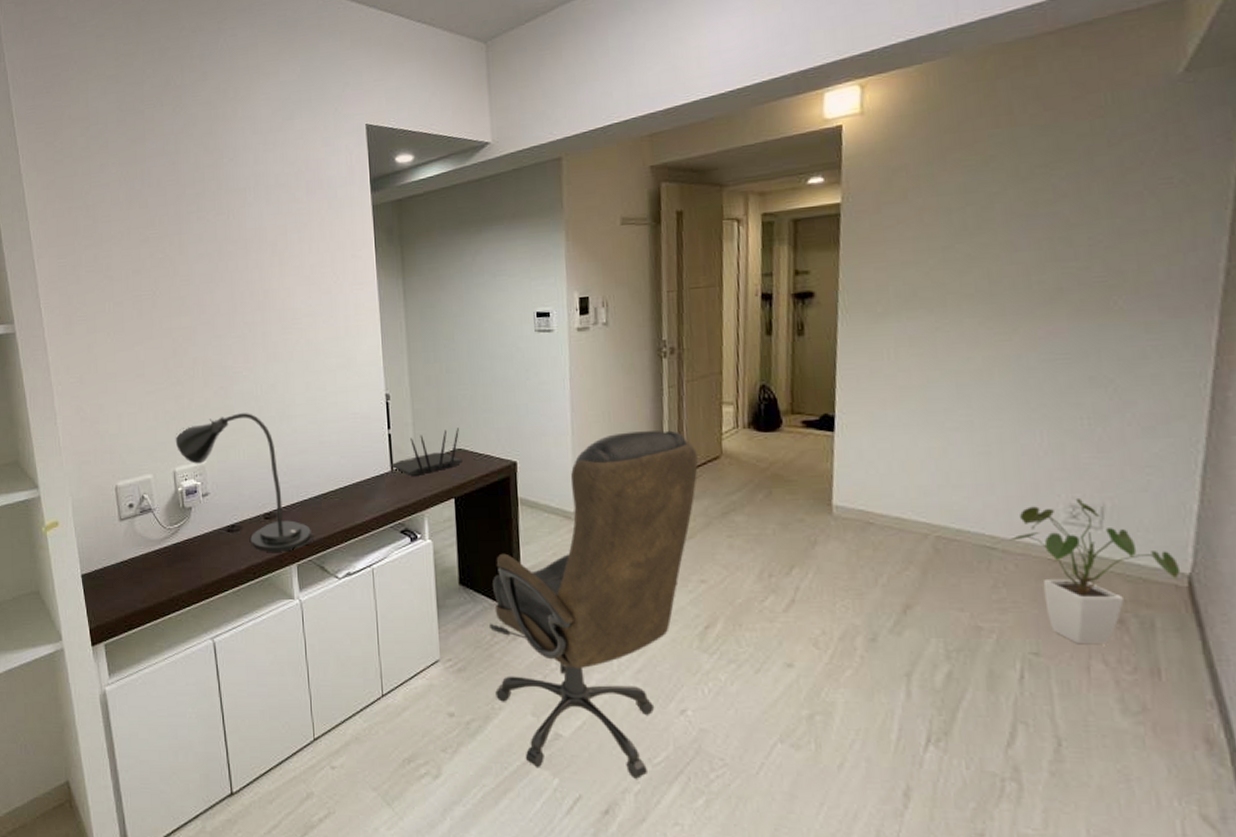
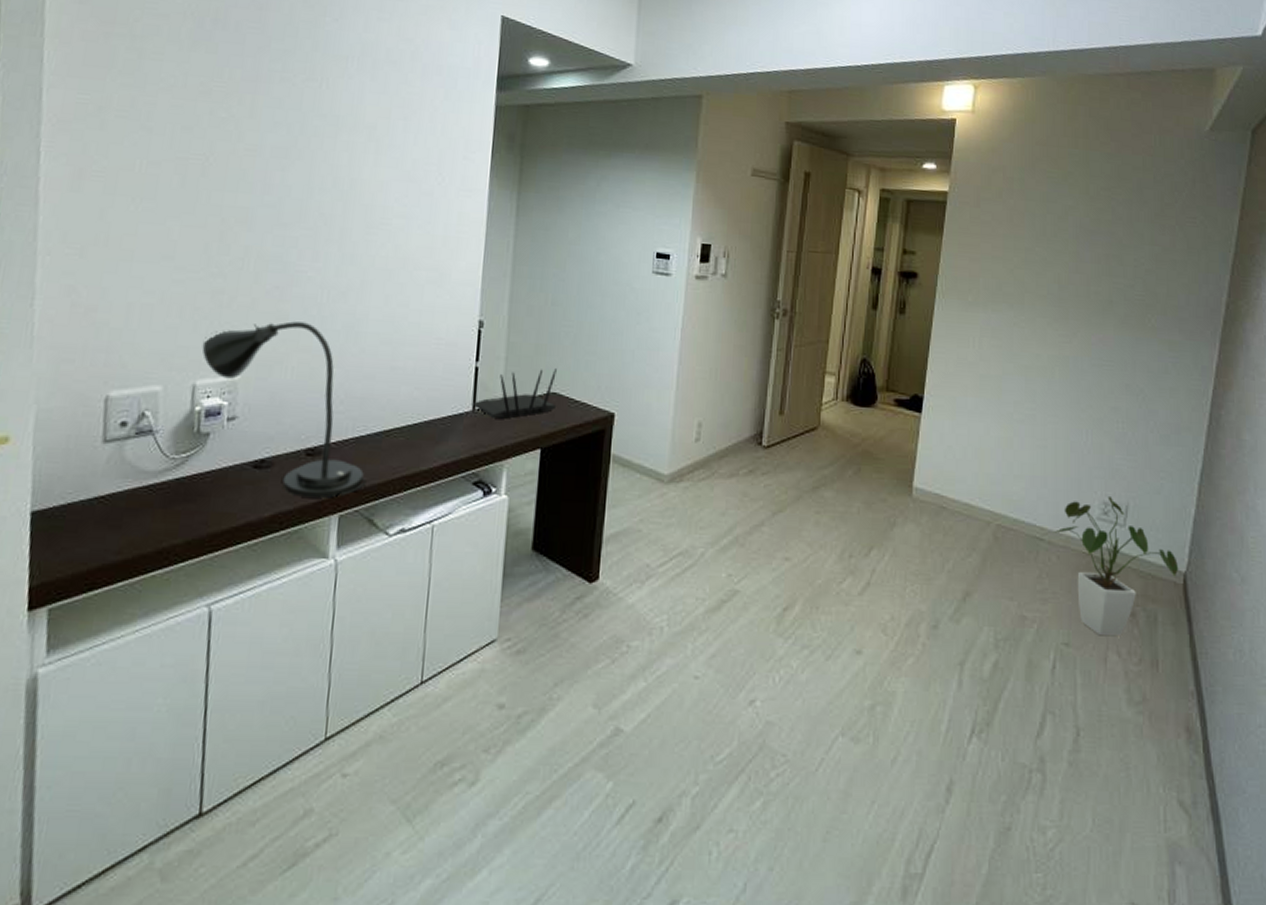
office chair: present [488,430,698,779] -> none [555,392,796,780]

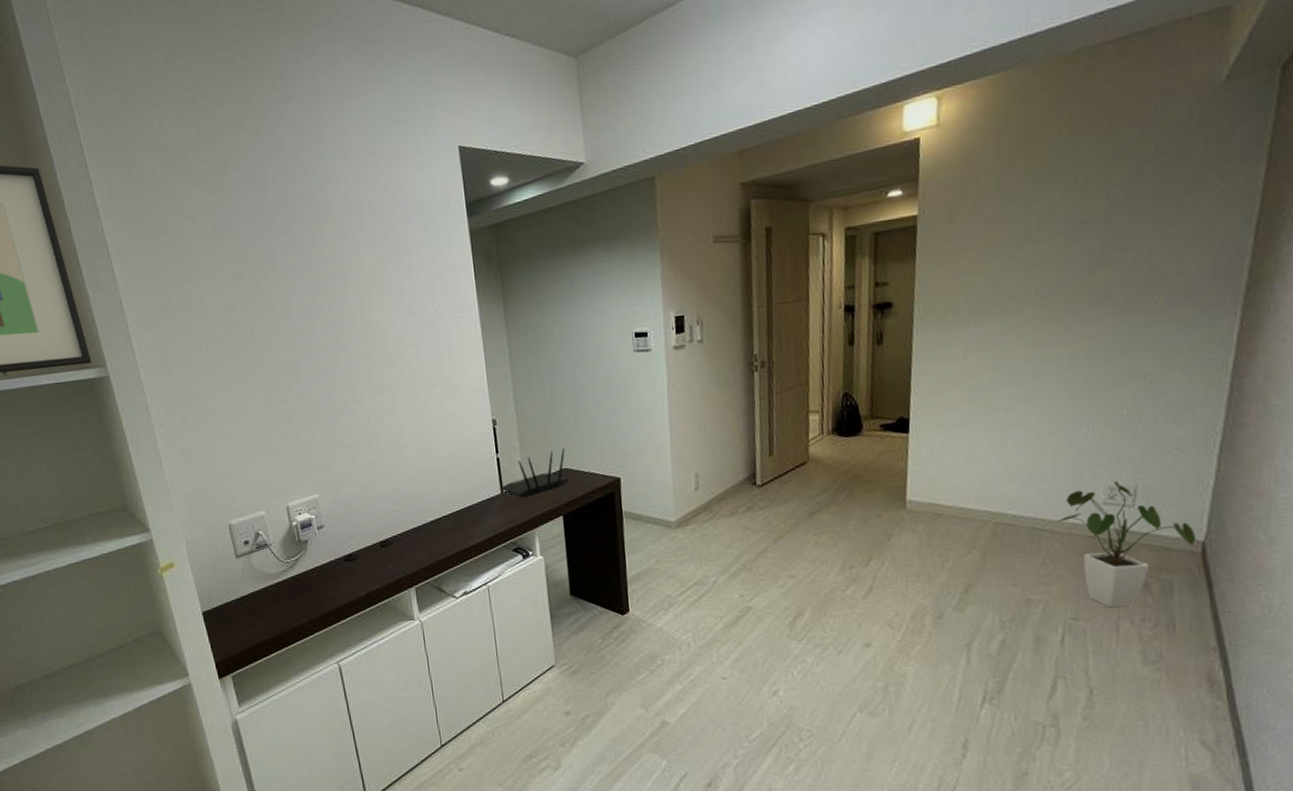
desk lamp: present [202,321,366,498] -> none [285,445,430,578]

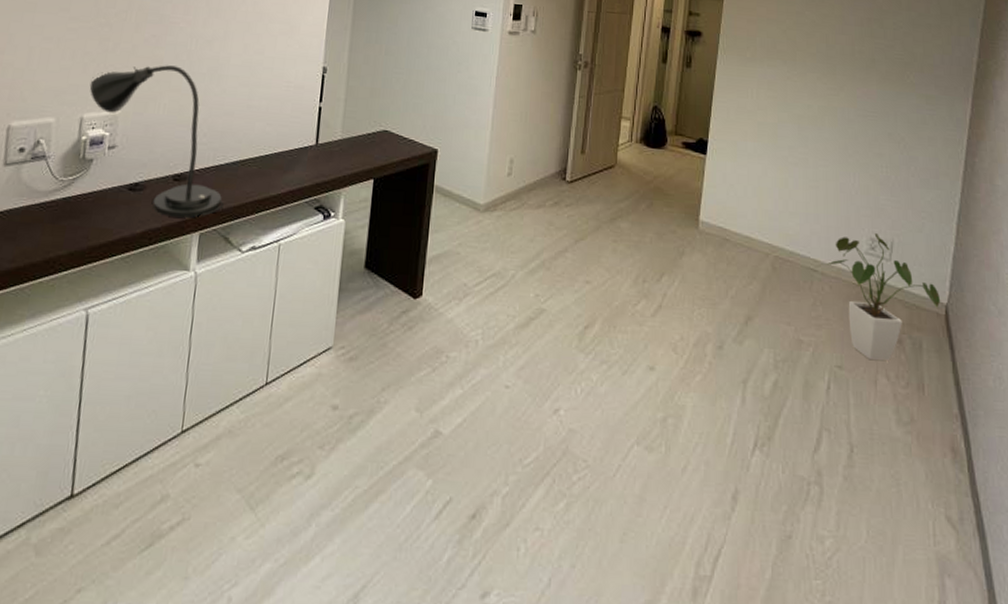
desk lamp: none [285,445,430,578] -> present [89,65,224,218]
wifi router: present [501,448,570,497] -> none [316,109,388,152]

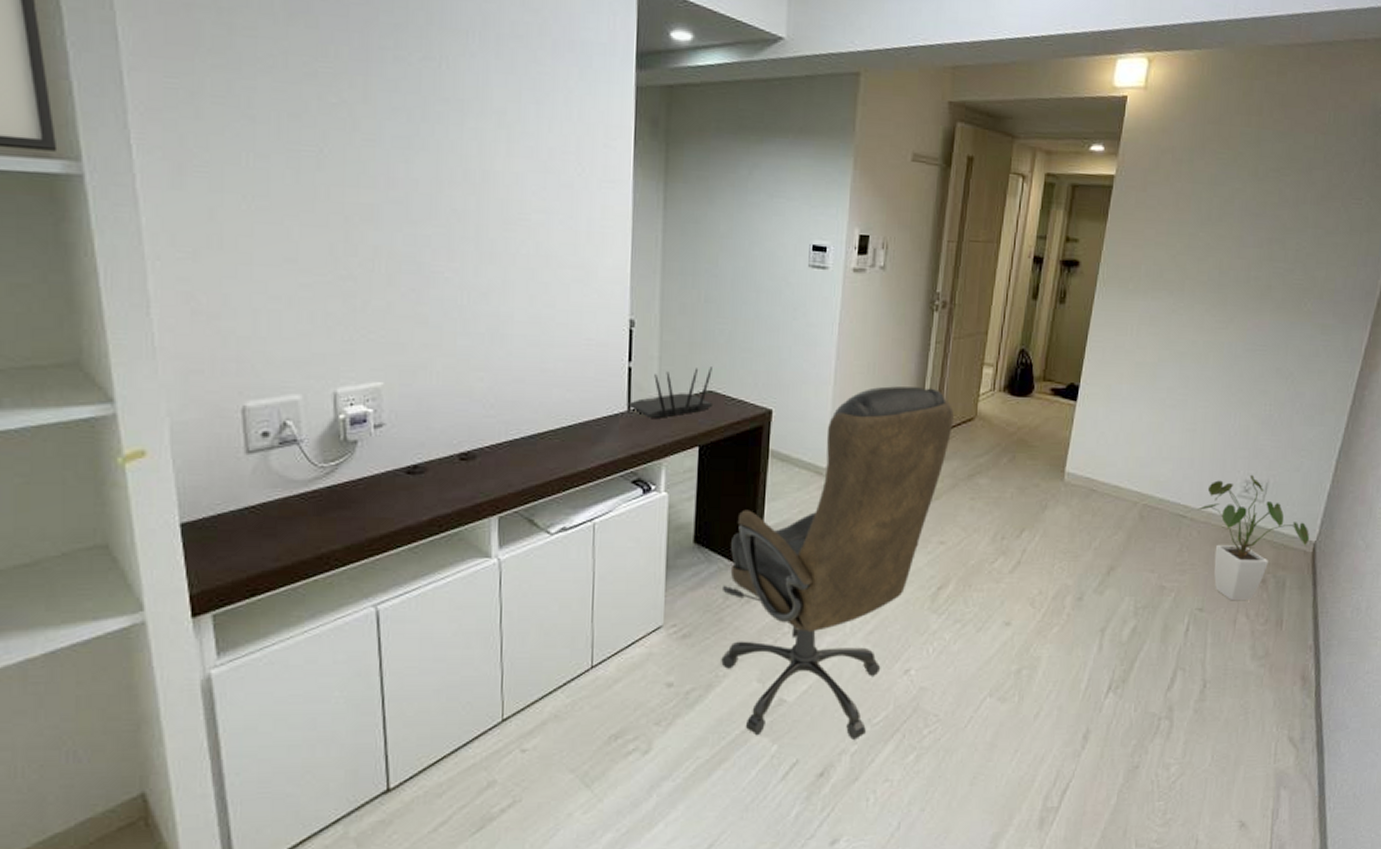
desk lamp: present [89,65,224,218] -> none [339,325,524,501]
wifi router: none [316,109,388,152] -> present [628,367,714,418]
office chair: none [383,133,596,481] -> present [721,386,954,740]

